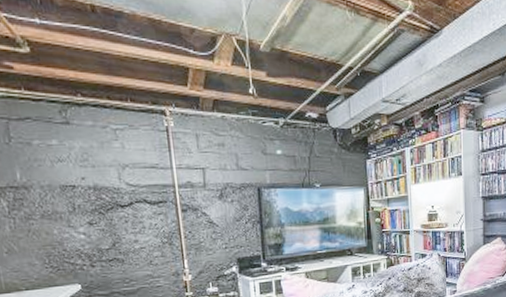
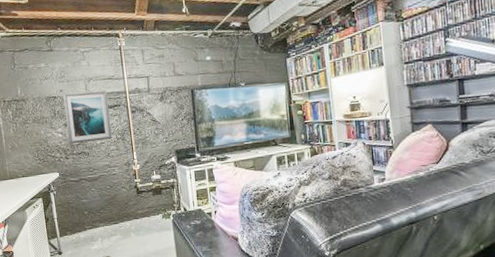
wall art: none [85,181,157,248] -> present [62,90,113,144]

